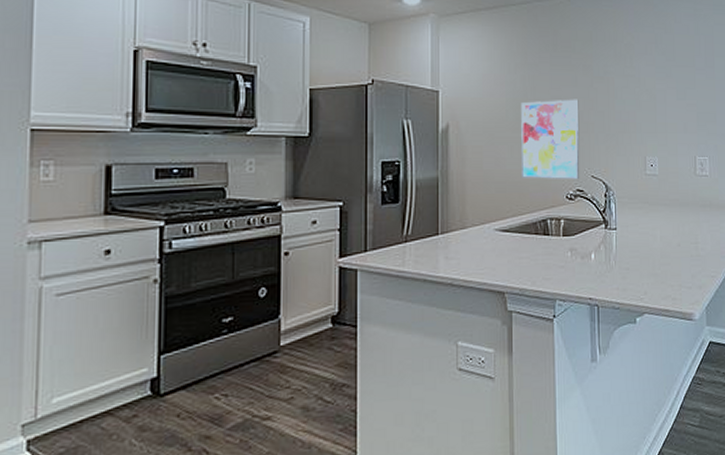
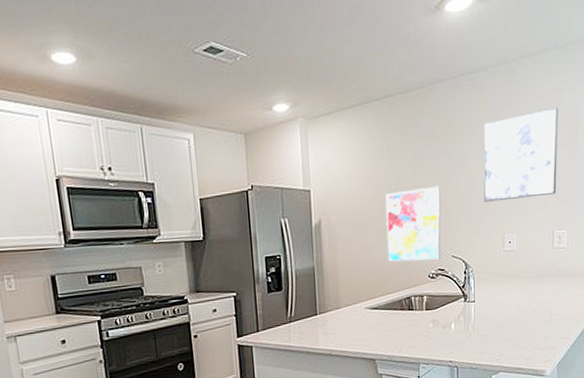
wall art: none [623,32,697,121] -> present [484,107,558,202]

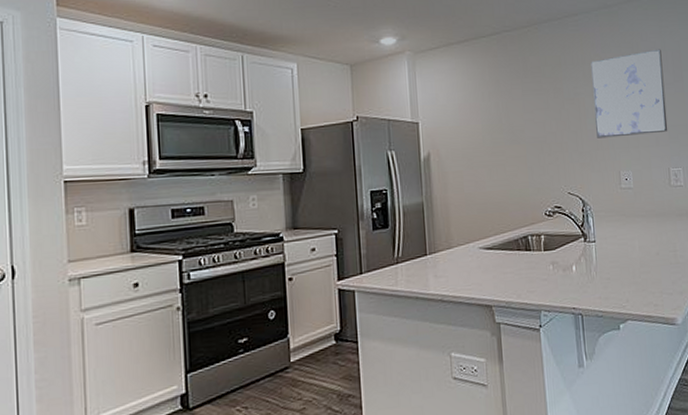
wall art: present [385,185,441,263] -> none [496,121,557,199]

